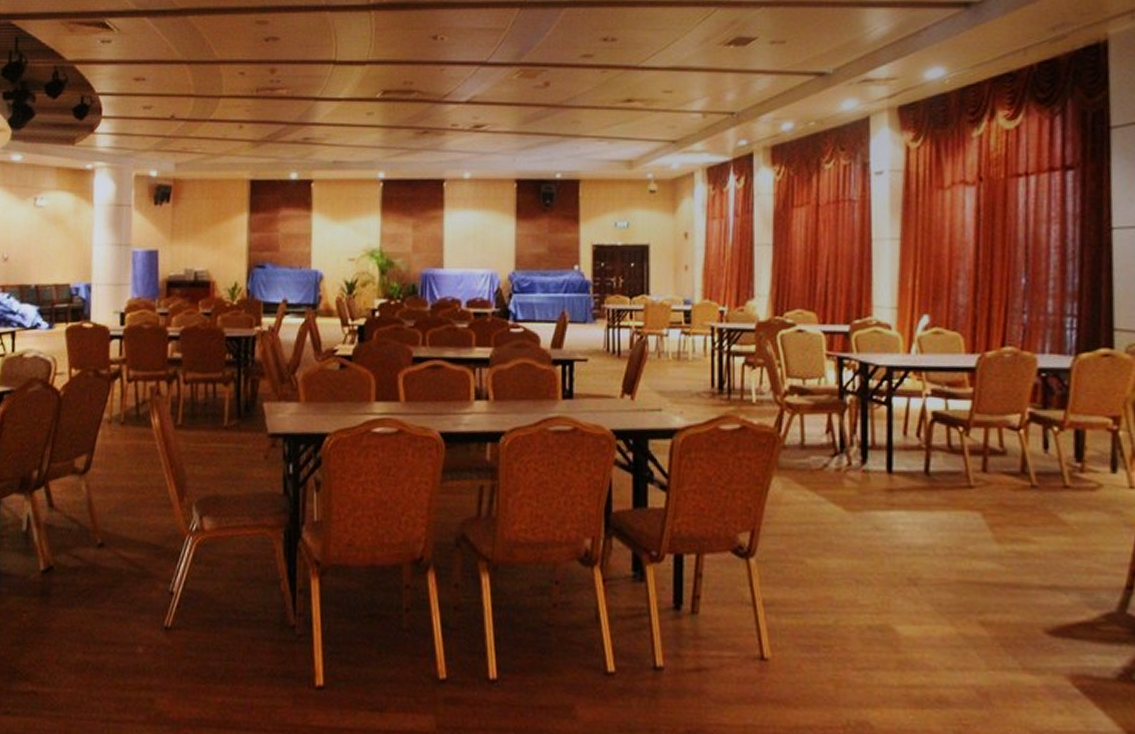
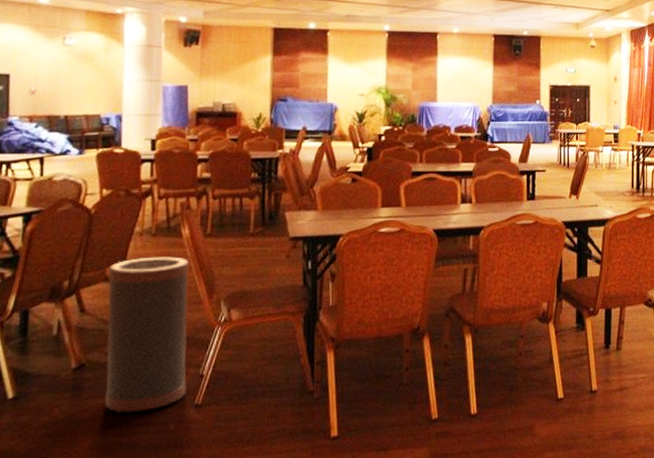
trash can: none [72,448,159,628] -> present [104,257,189,414]

